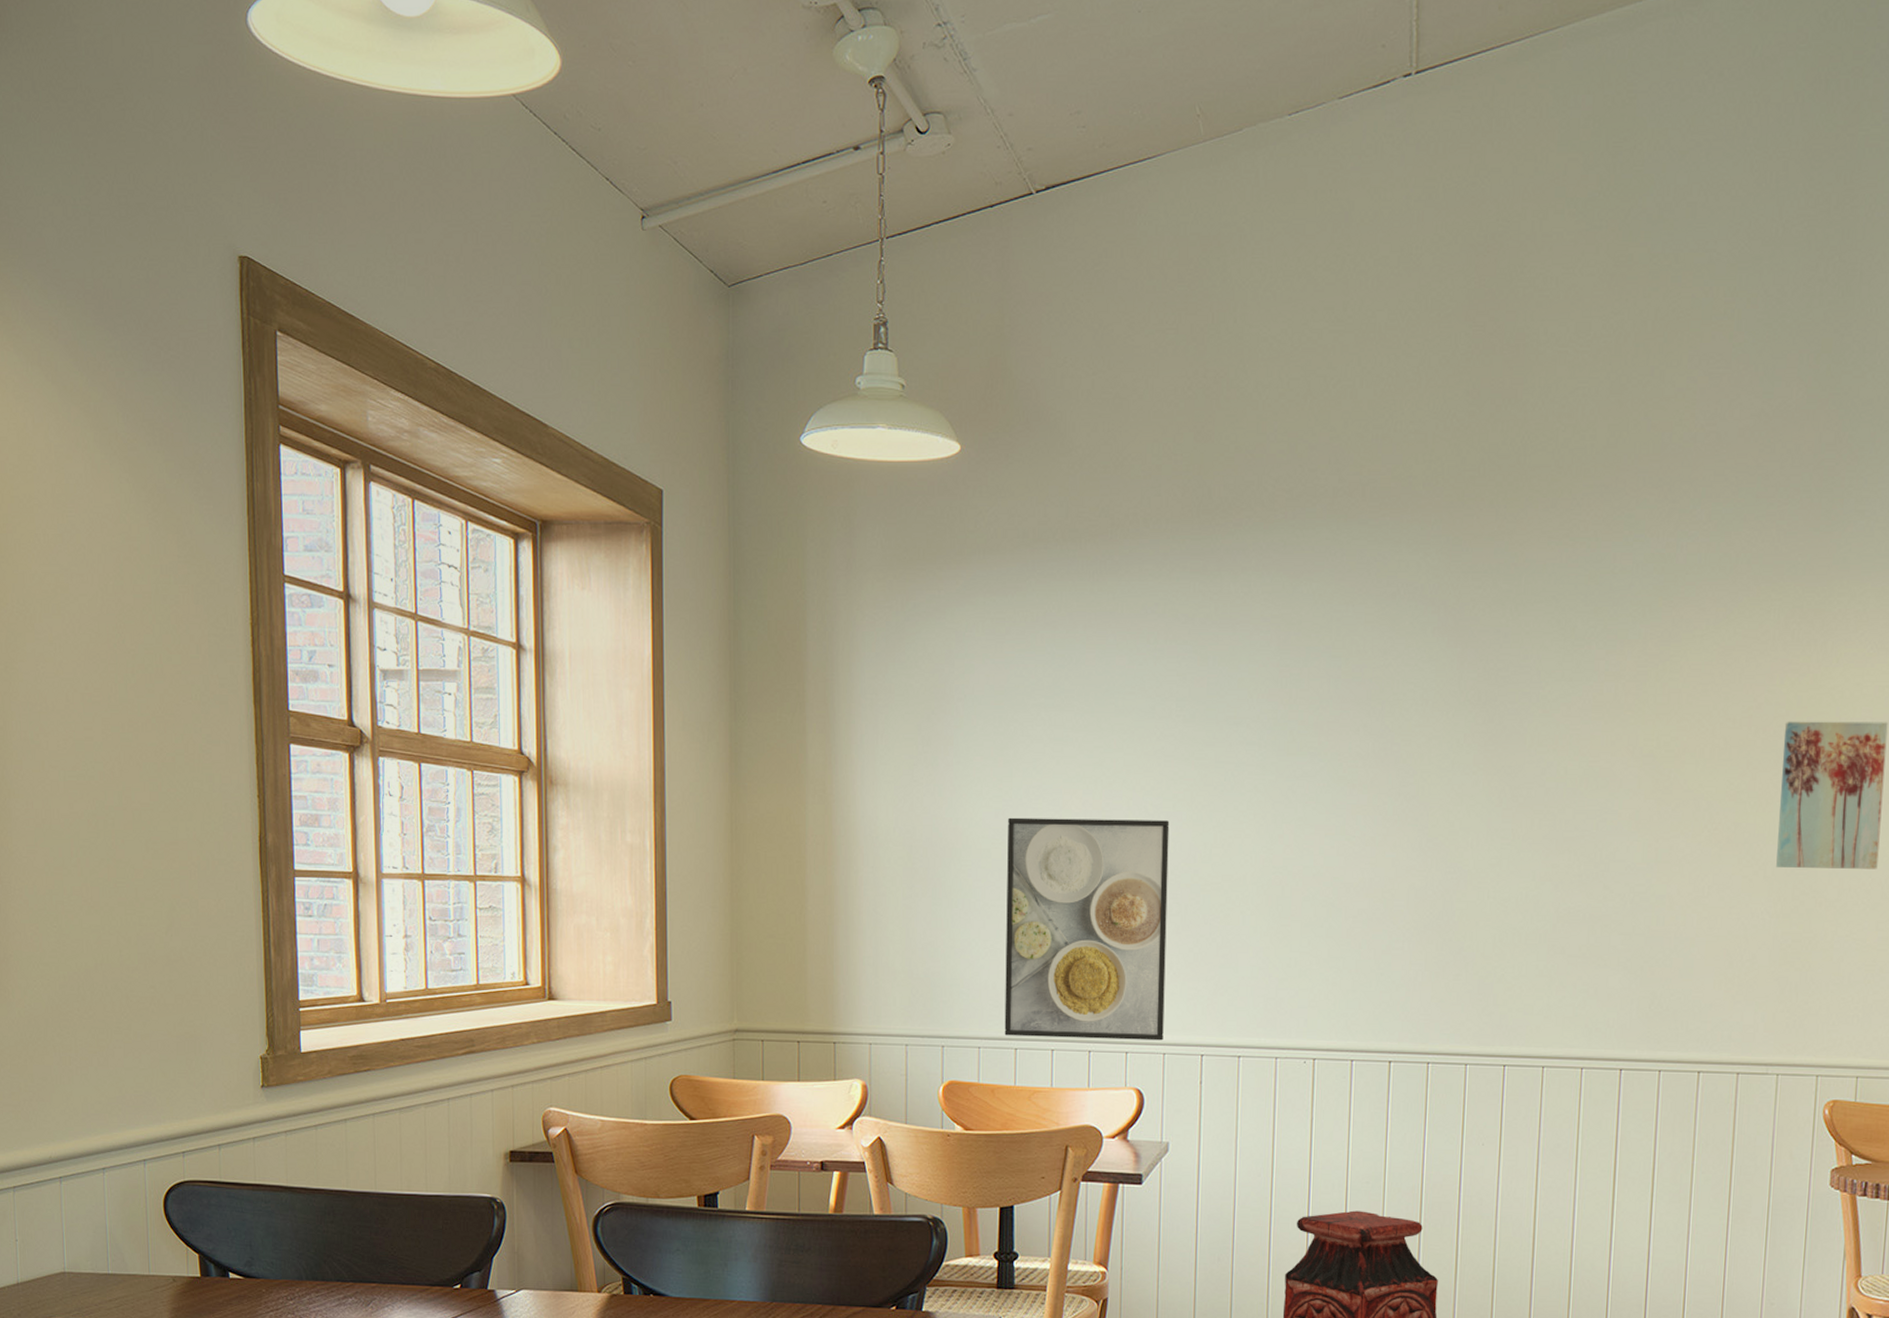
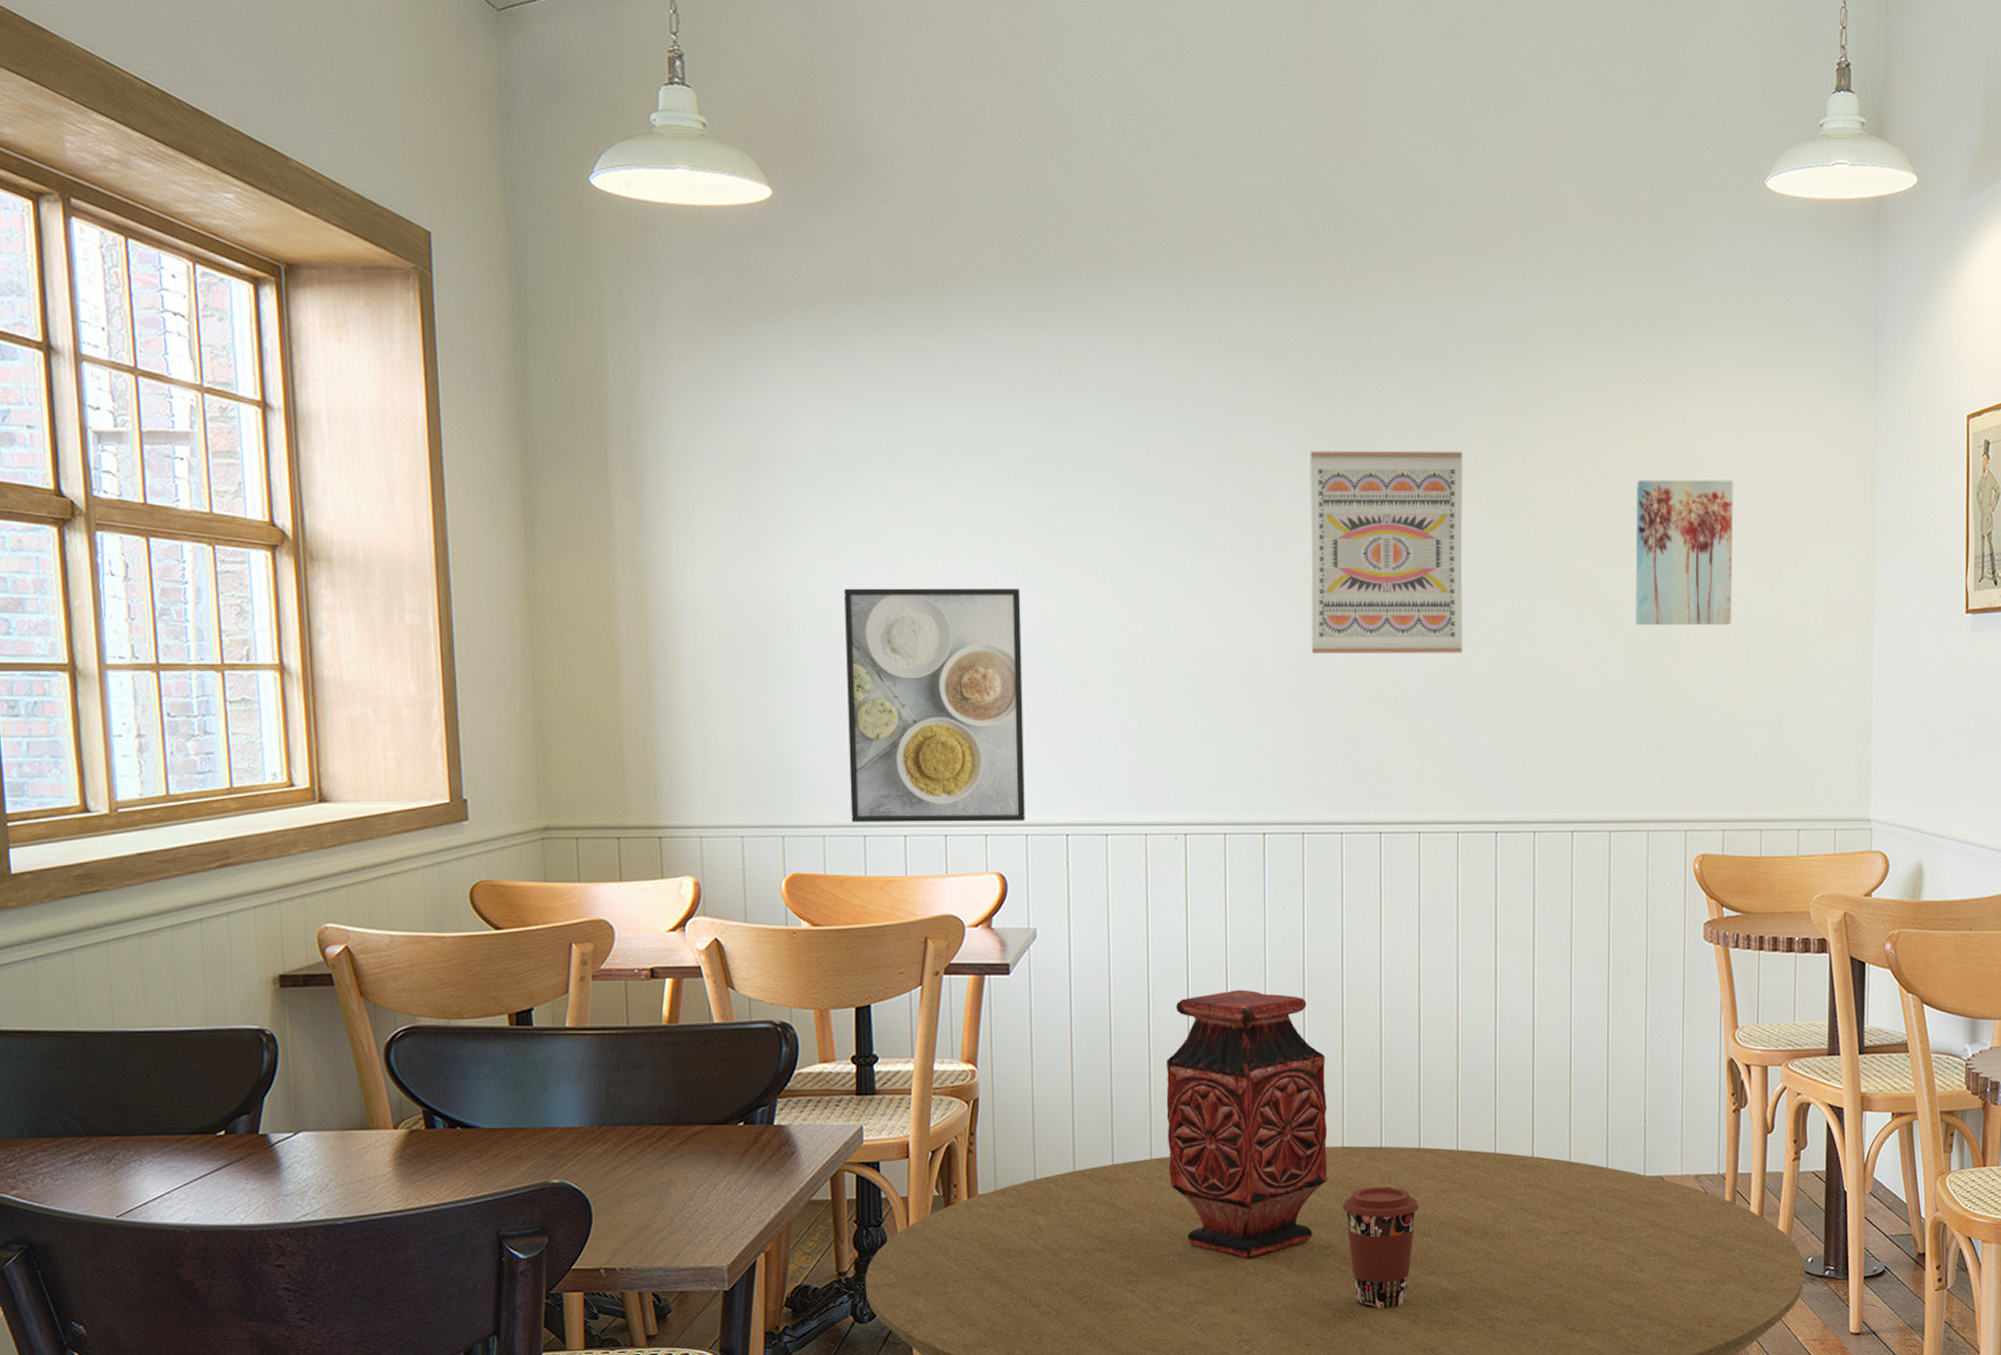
wall art: none [1445,691,1607,892] -> present [1310,451,1463,653]

